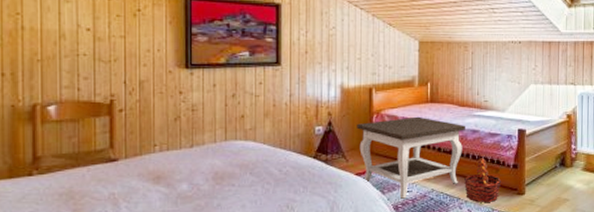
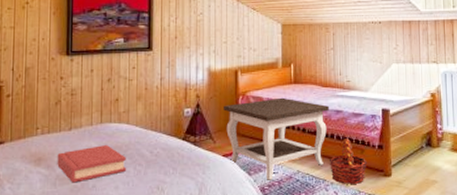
hardback book: none [178,162,253,202] -> present [57,144,126,183]

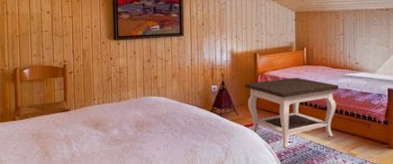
hardback book: present [57,144,126,183] -> none [111,113,165,144]
basket: present [330,138,368,184] -> none [339,114,374,154]

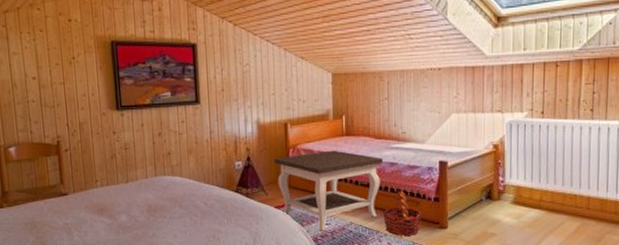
basket: none [339,114,374,154] -> present [383,191,423,236]

